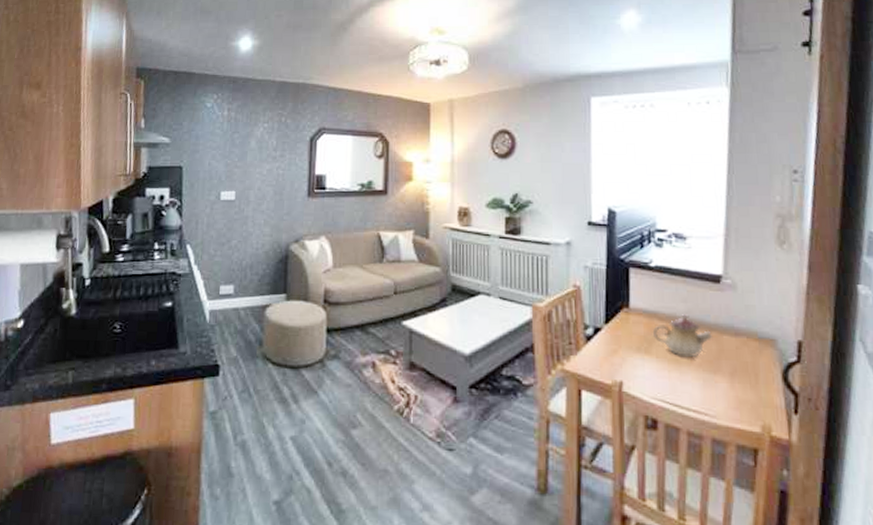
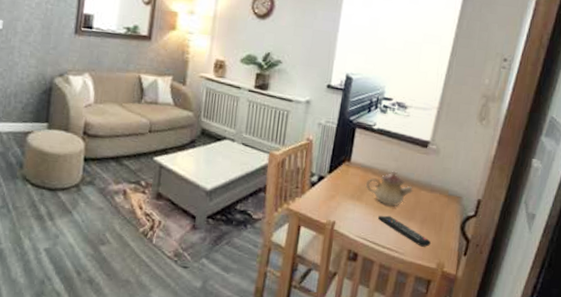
remote control: none [674,369,748,406] -> present [377,215,431,247]

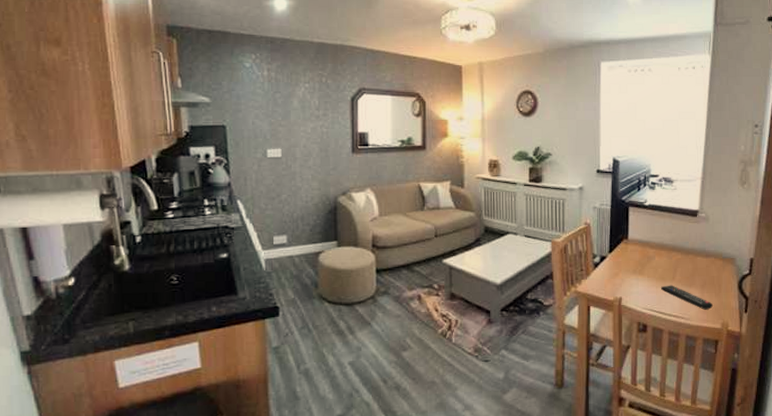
teapot: present [365,171,413,207] -> none [645,242,689,276]

